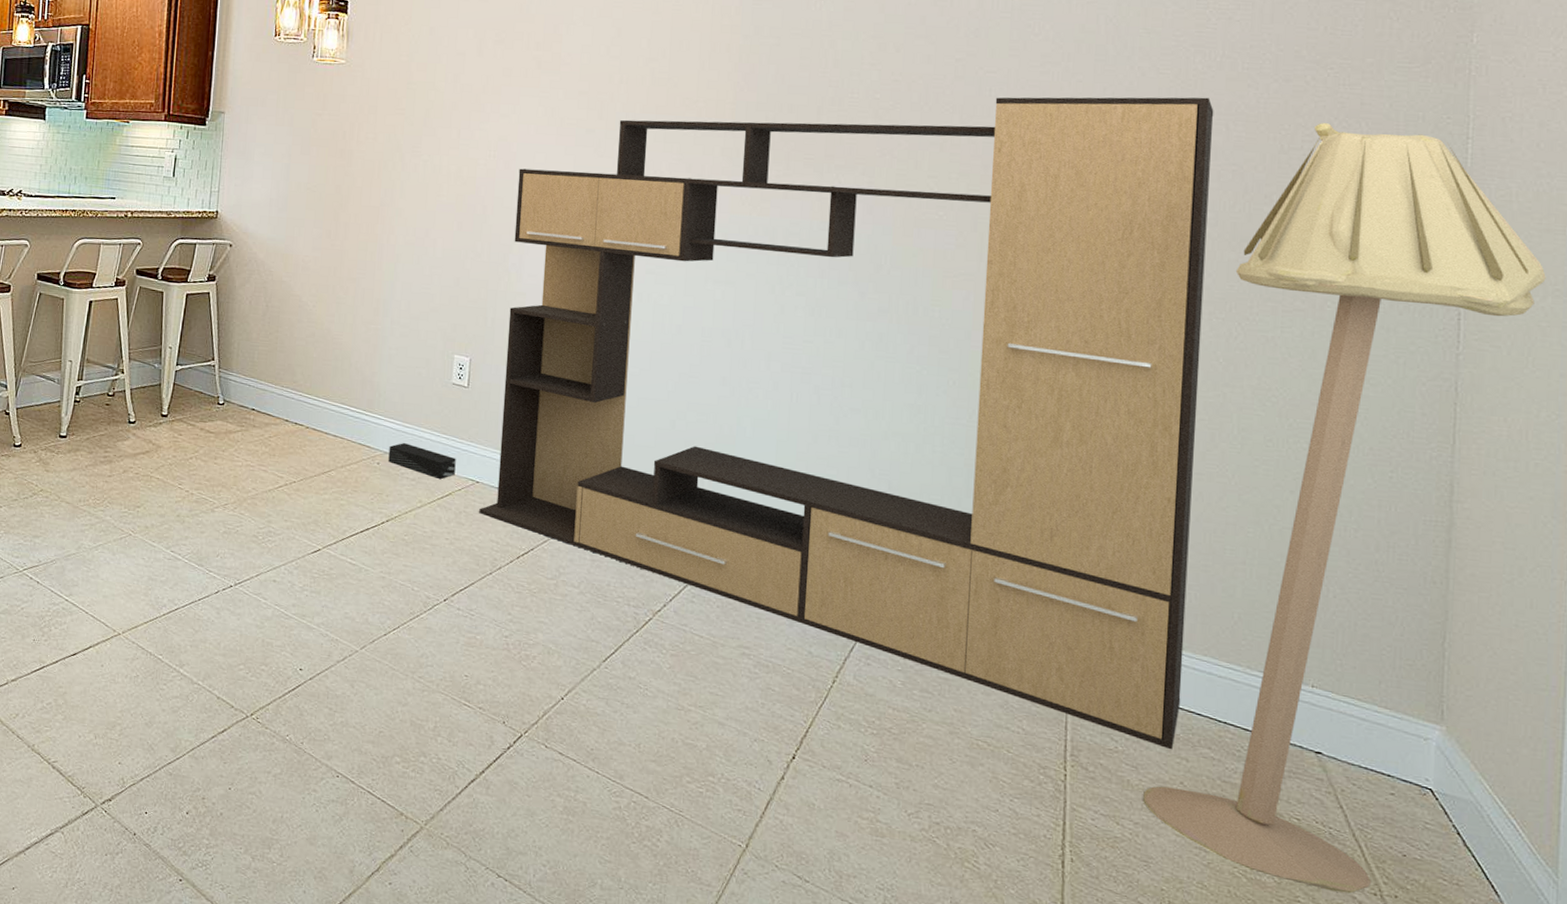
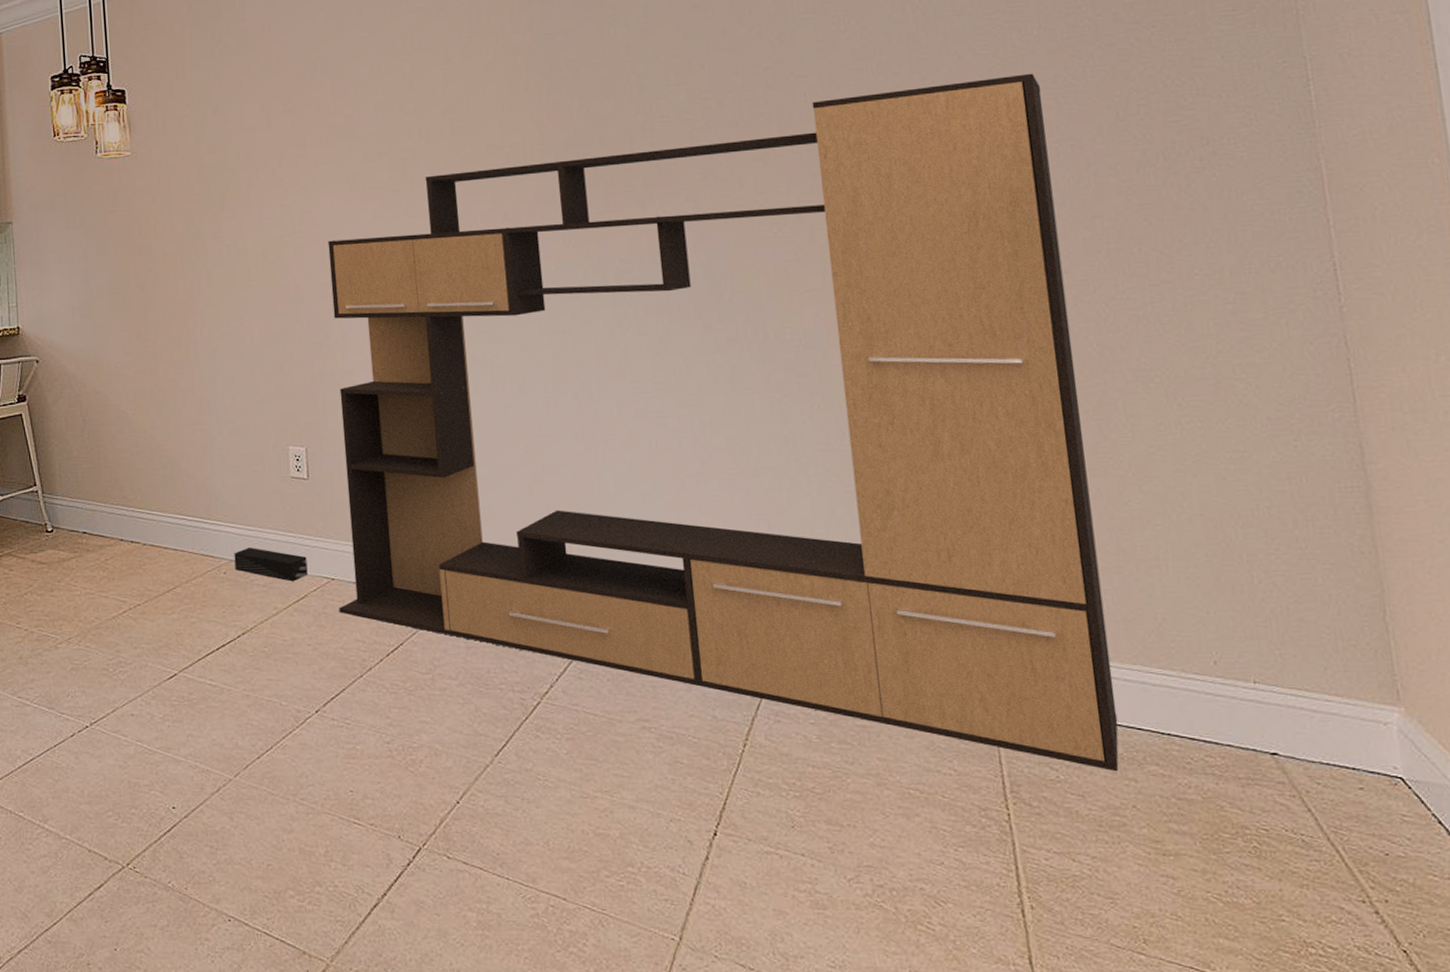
floor lamp: present [1143,123,1546,894] -> none [1092,82,1418,904]

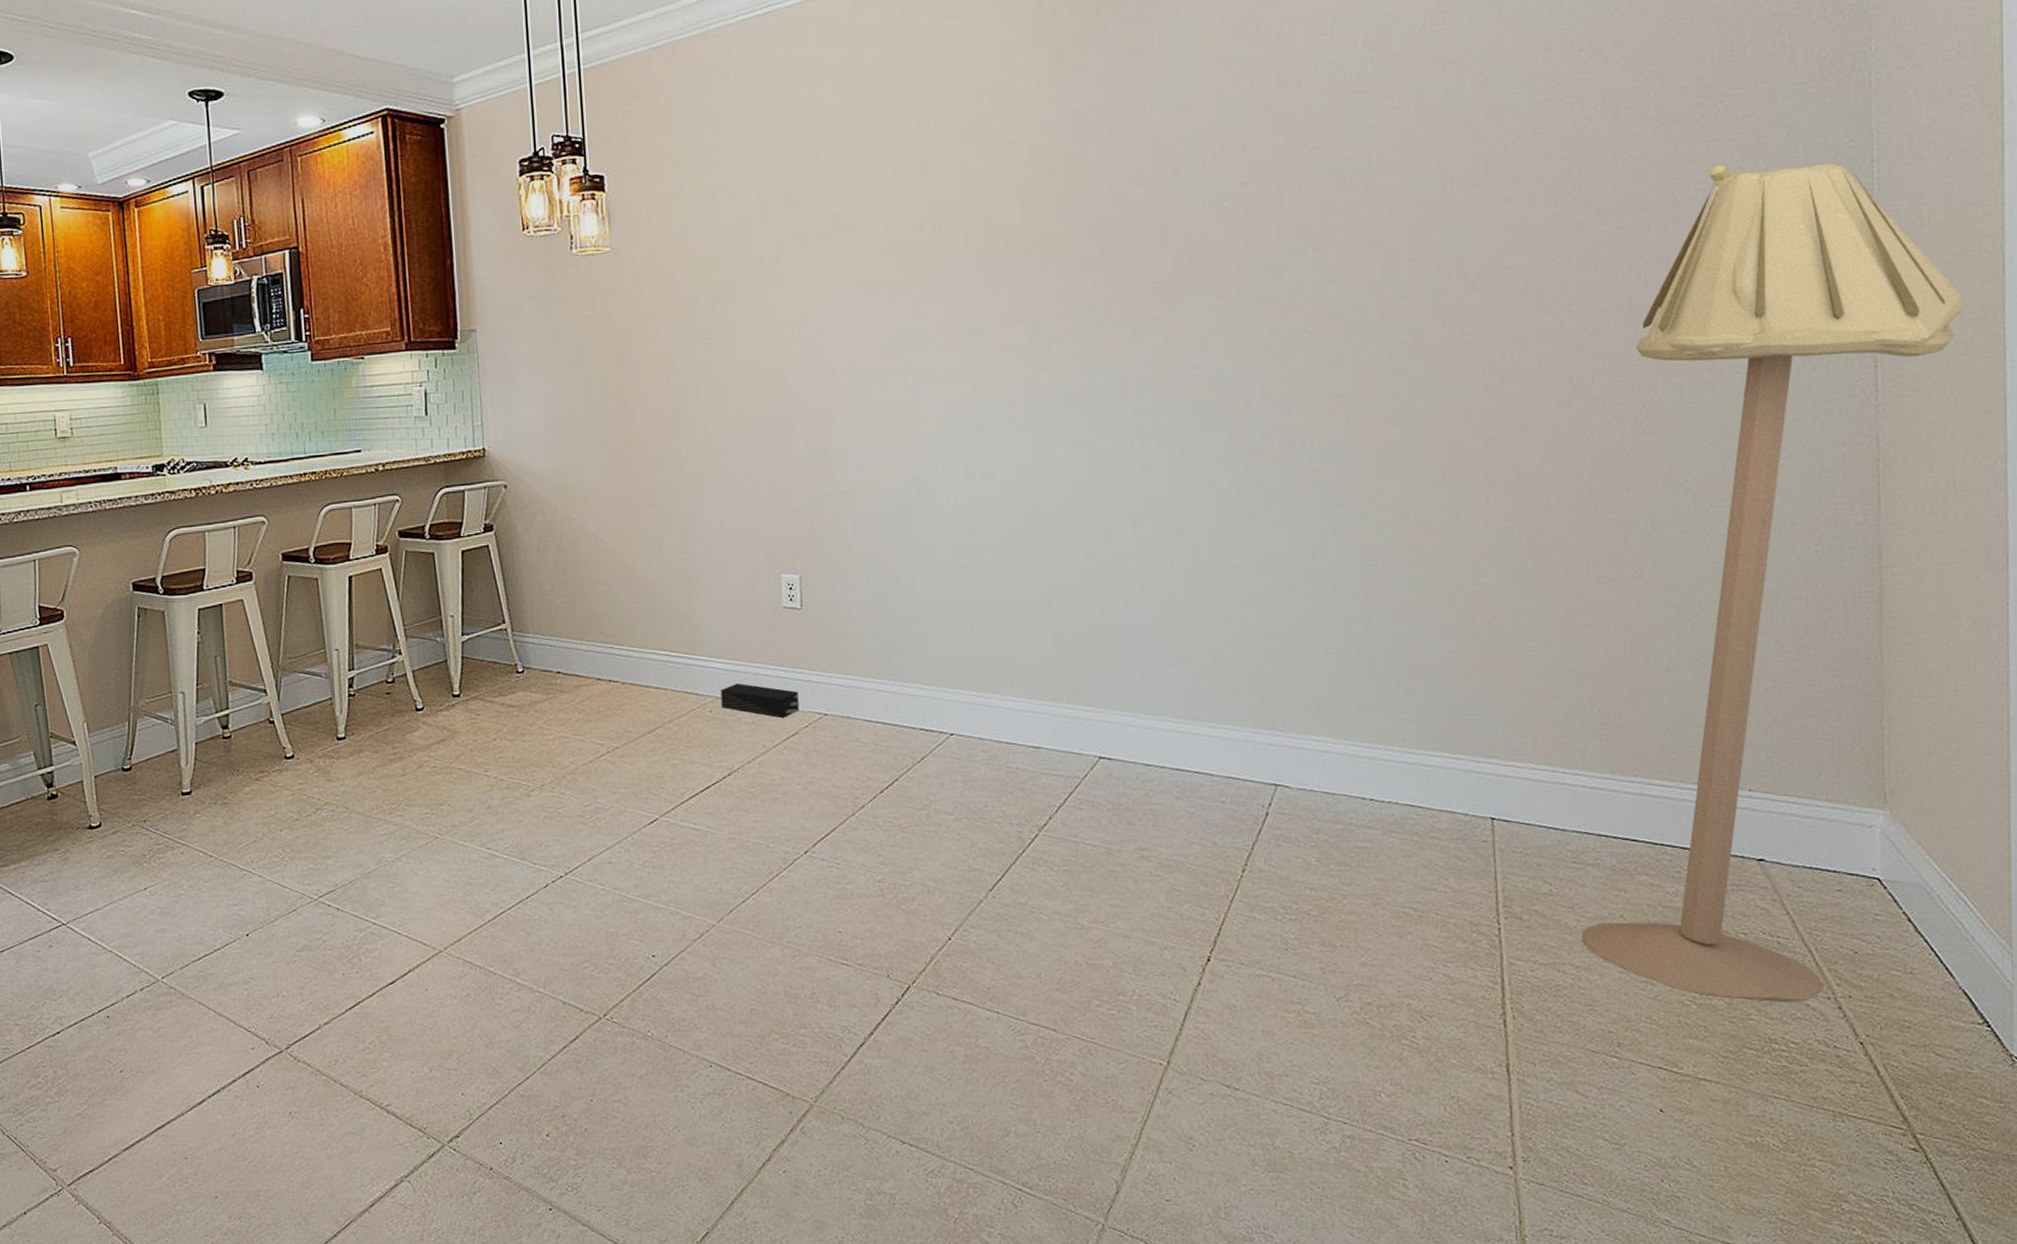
media console: present [327,73,1119,772] -> none [828,154,1614,883]
floor lamp: none [1092,82,1418,904] -> present [1583,163,1964,1003]

